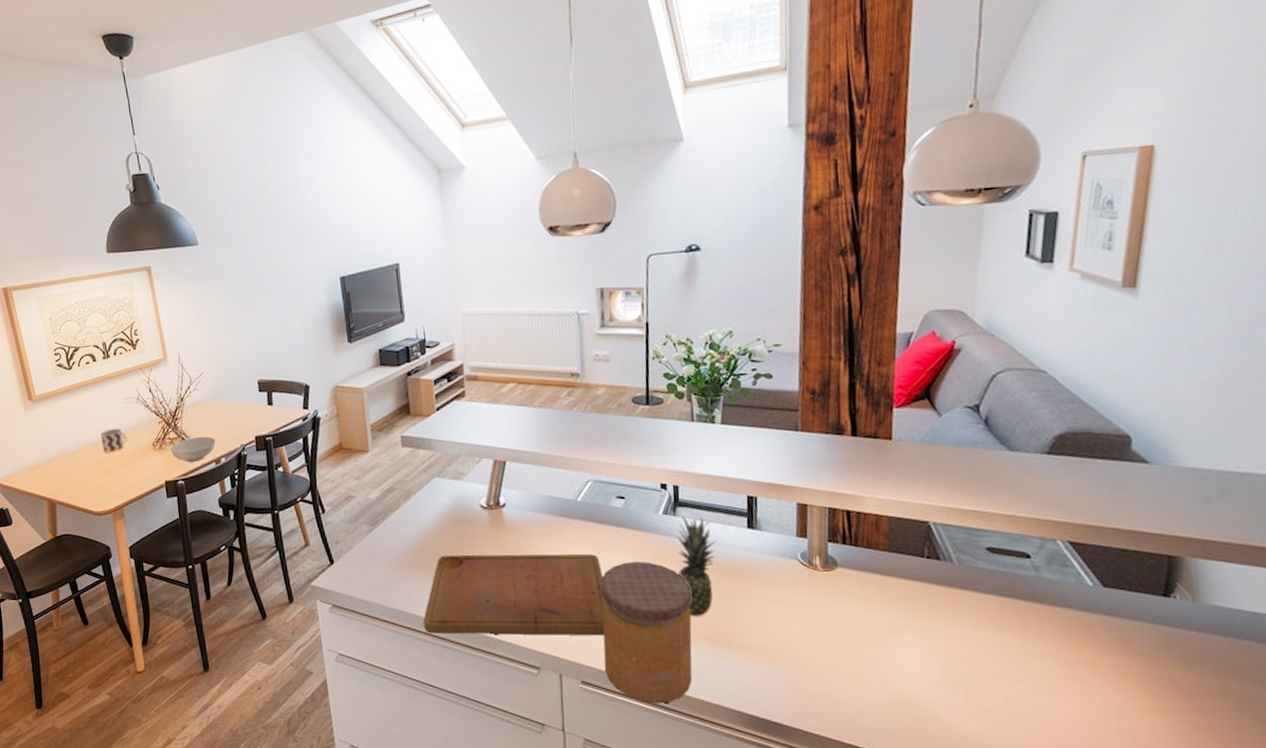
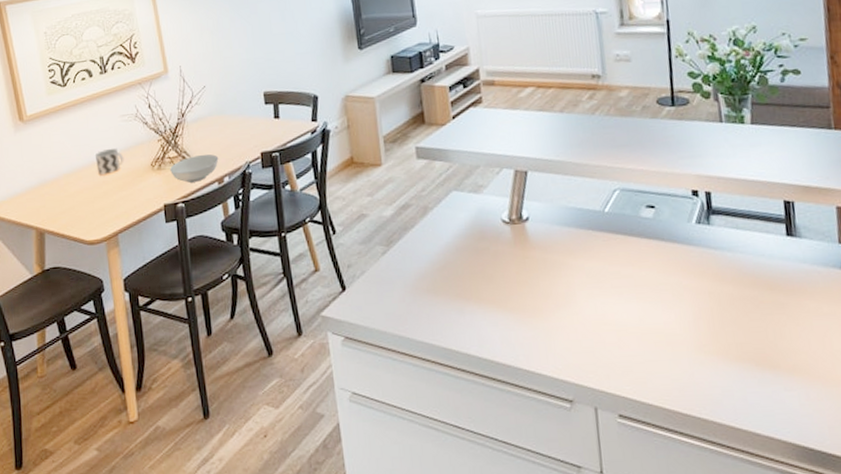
cutting board: present [423,553,605,636] -> none [444,270,642,366]
jar: present [600,562,693,704] -> none [634,276,739,438]
fruit: present [677,515,715,616] -> none [713,224,756,336]

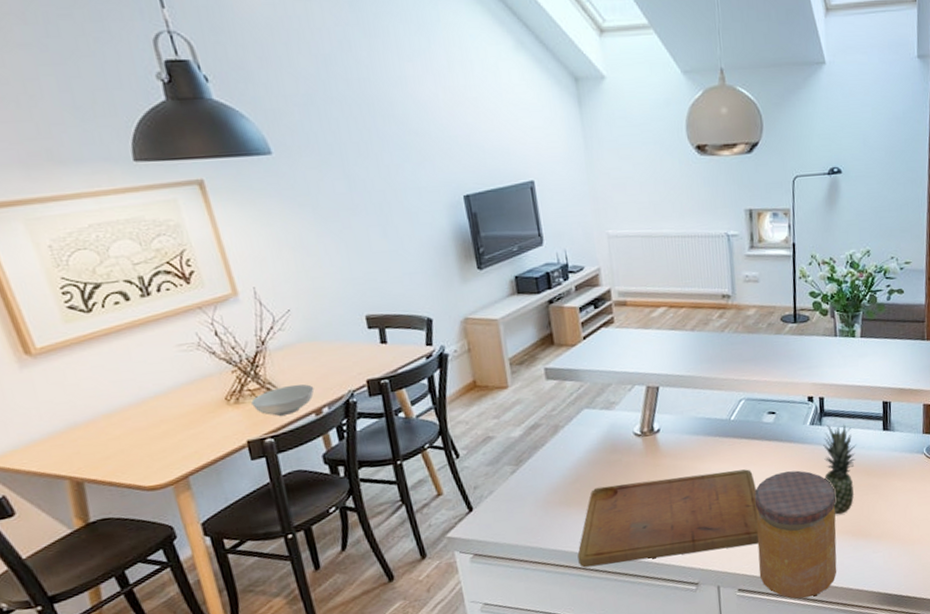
cup: present [94,148,124,176] -> none [144,382,188,414]
cutting board: none [444,270,642,366] -> present [577,469,759,568]
jar: none [634,276,739,438] -> present [754,470,837,599]
fruit: none [713,224,756,336] -> present [823,424,856,515]

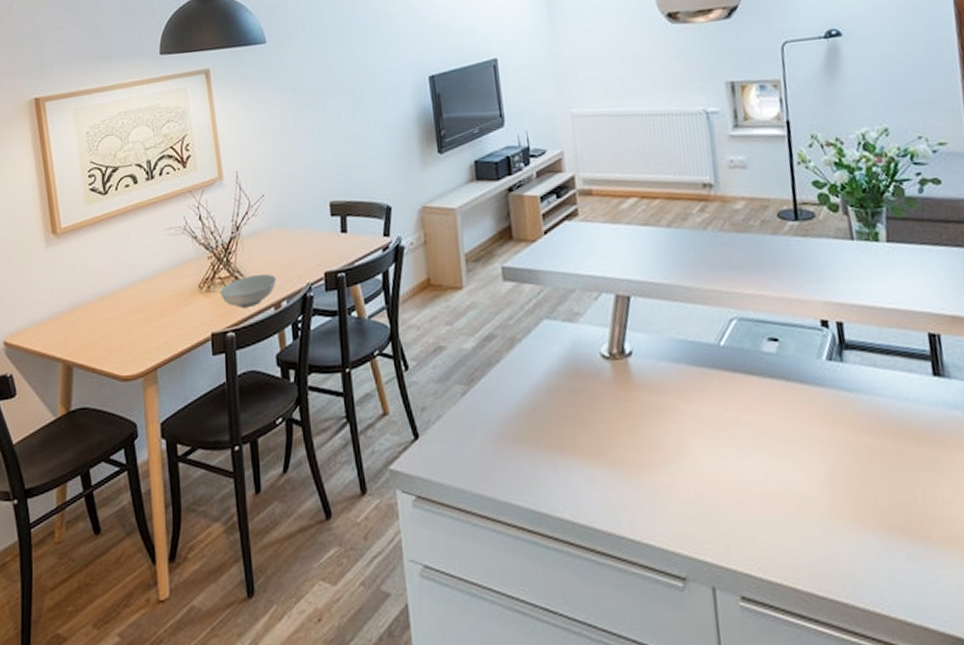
cutting board: present [577,469,759,568] -> none [533,416,767,534]
jar: present [754,470,837,599] -> none [756,424,885,628]
fruit: present [823,424,856,515] -> none [847,361,901,499]

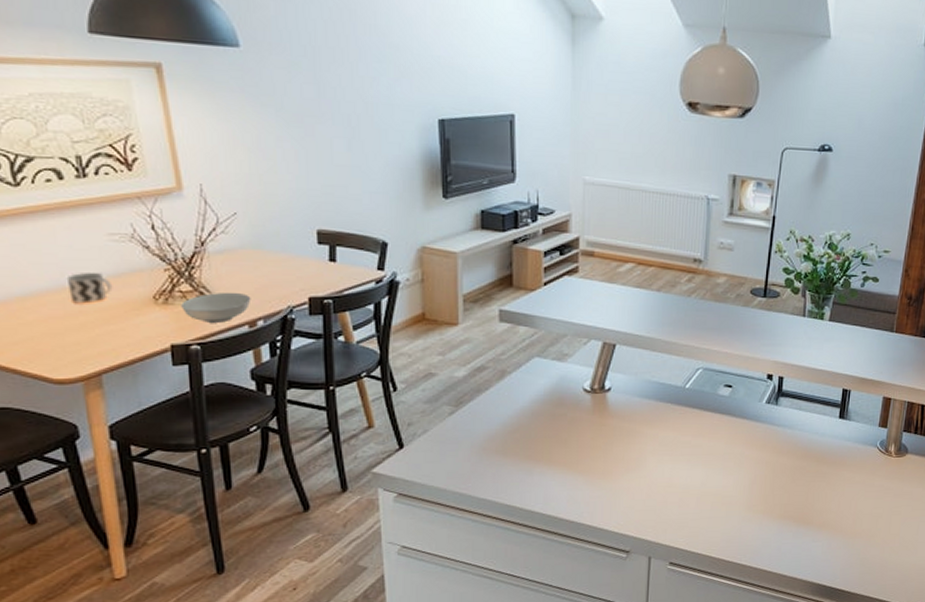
cup: none [135,266,169,299] -> present [66,272,113,304]

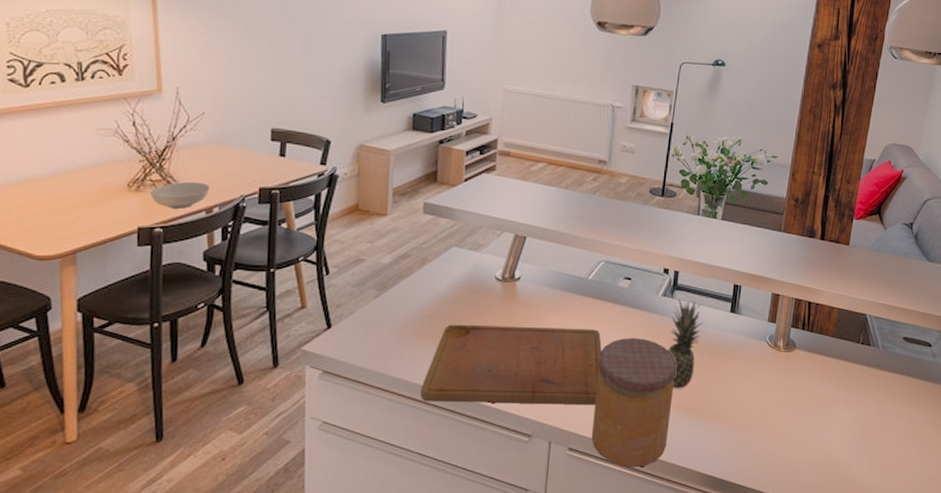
cup: present [66,272,113,304] -> none [57,161,95,190]
cutting board: none [507,439,702,522] -> present [420,324,602,406]
jar: none [693,448,783,580] -> present [591,338,677,468]
fruit: none [773,405,810,499] -> present [668,298,703,389]

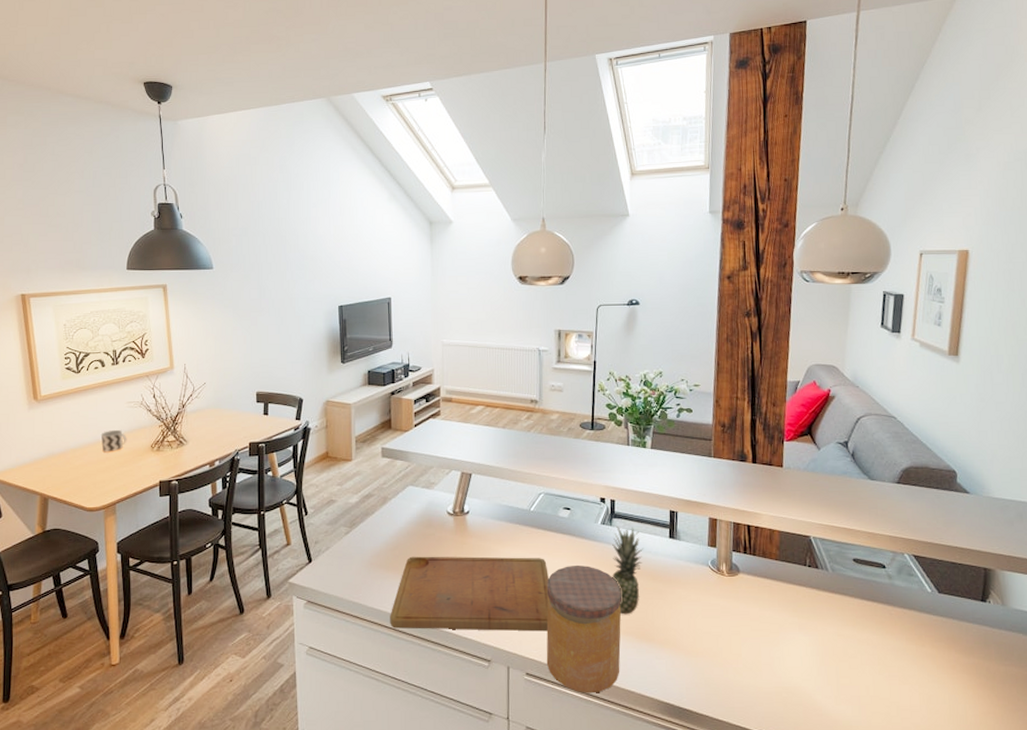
cup: none [57,161,95,190] -> present [100,429,127,453]
bowl: present [150,181,210,209] -> none [168,440,212,464]

